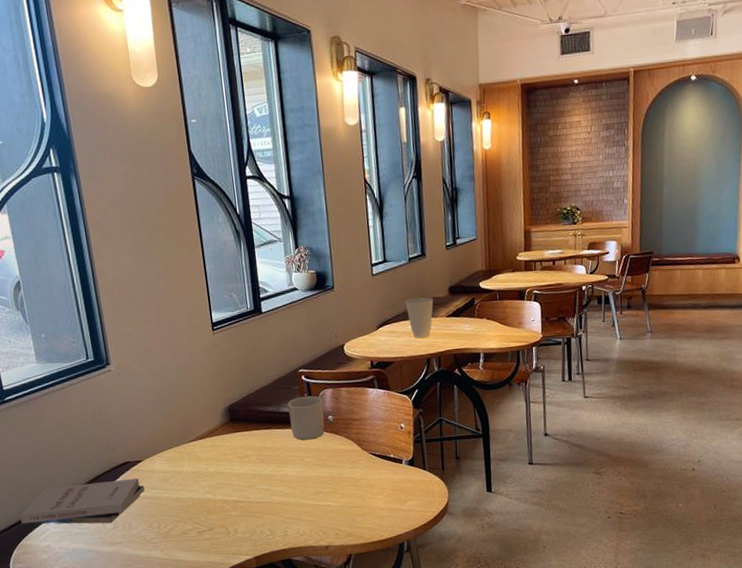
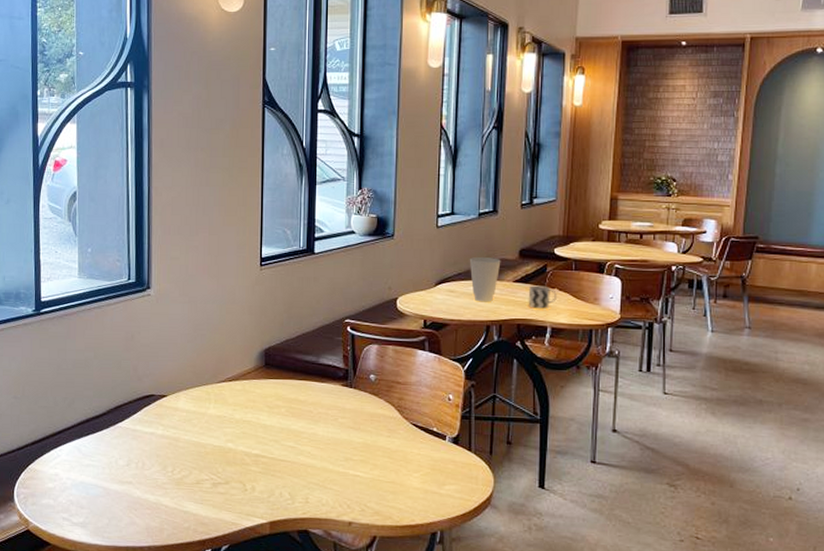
books: present [20,478,145,525] -> none [34,410,164,459]
mug: present [287,395,325,440] -> none [328,349,367,398]
cup: none [460,317,486,340] -> present [528,285,557,310]

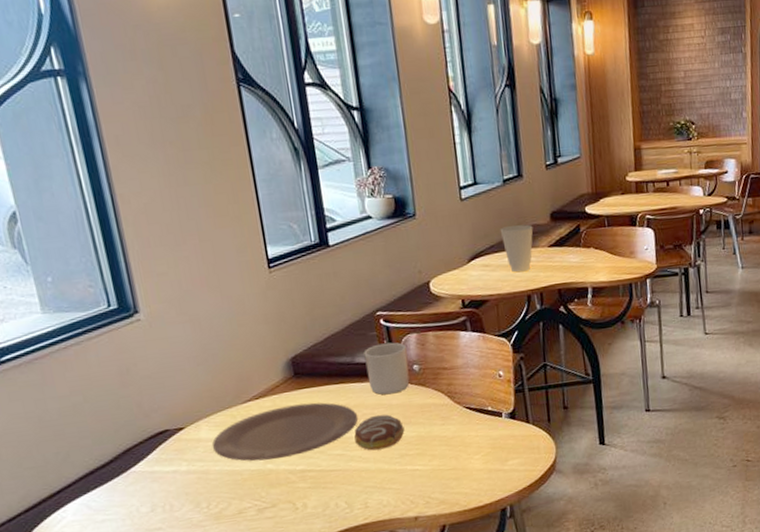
plate: none [186,392,312,440] -> present [212,402,358,461]
pastry: none [307,415,353,449] -> present [354,414,405,451]
mug: none [328,349,367,398] -> present [364,342,410,395]
cup: present [528,285,557,310] -> none [564,246,594,272]

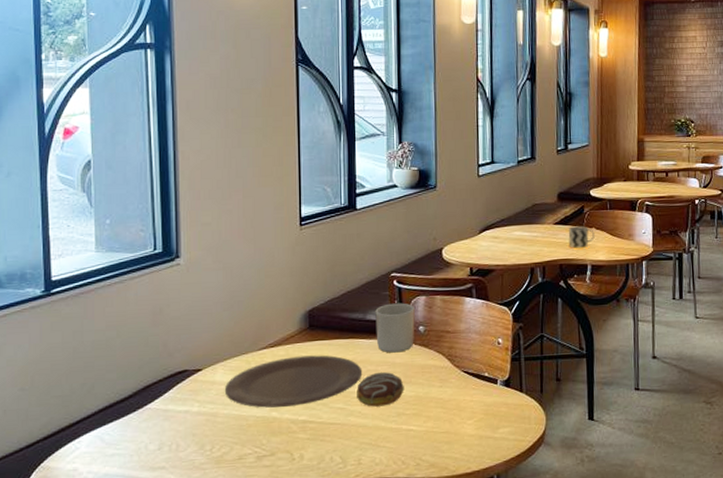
cup: present [500,224,533,273] -> none [511,202,541,246]
cup: none [564,246,594,272] -> present [568,226,595,250]

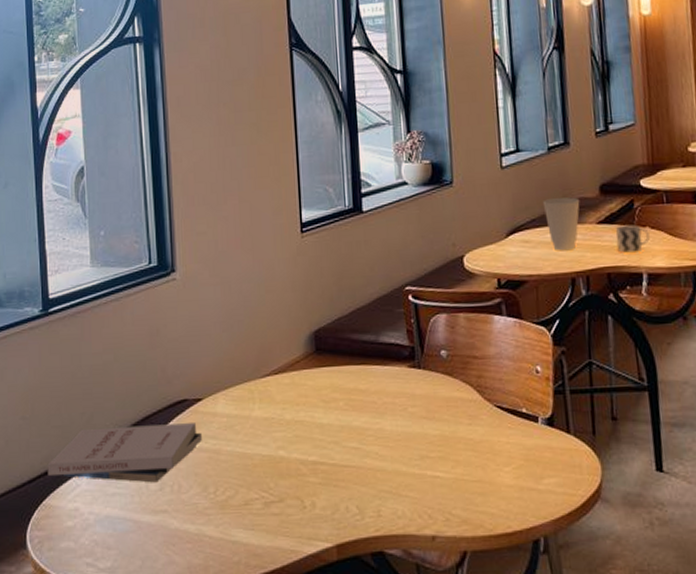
books: none [46,390,200,444] -> present [47,423,202,483]
plate: present [224,355,362,408] -> none [226,383,377,445]
pastry: present [357,371,404,407] -> none [372,405,427,447]
mug: present [375,303,415,353] -> none [389,322,436,383]
cup: none [511,202,541,246] -> present [542,197,580,252]

